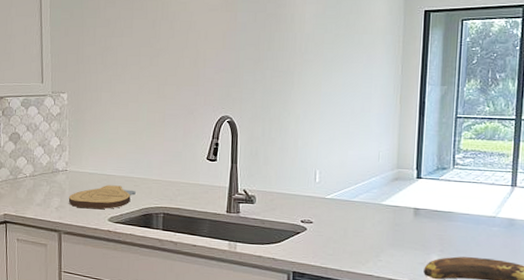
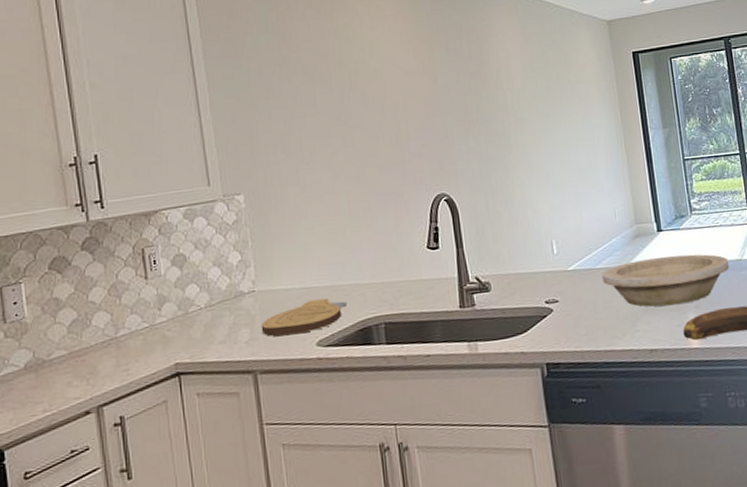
bowl: none [356,200,482,246] -> present [602,254,730,307]

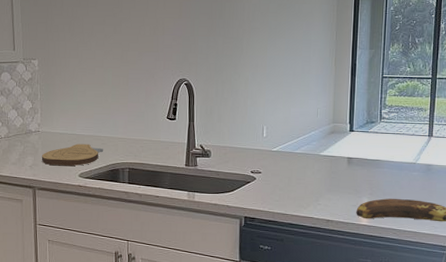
bowl: present [602,254,730,307] -> none [298,151,405,190]

